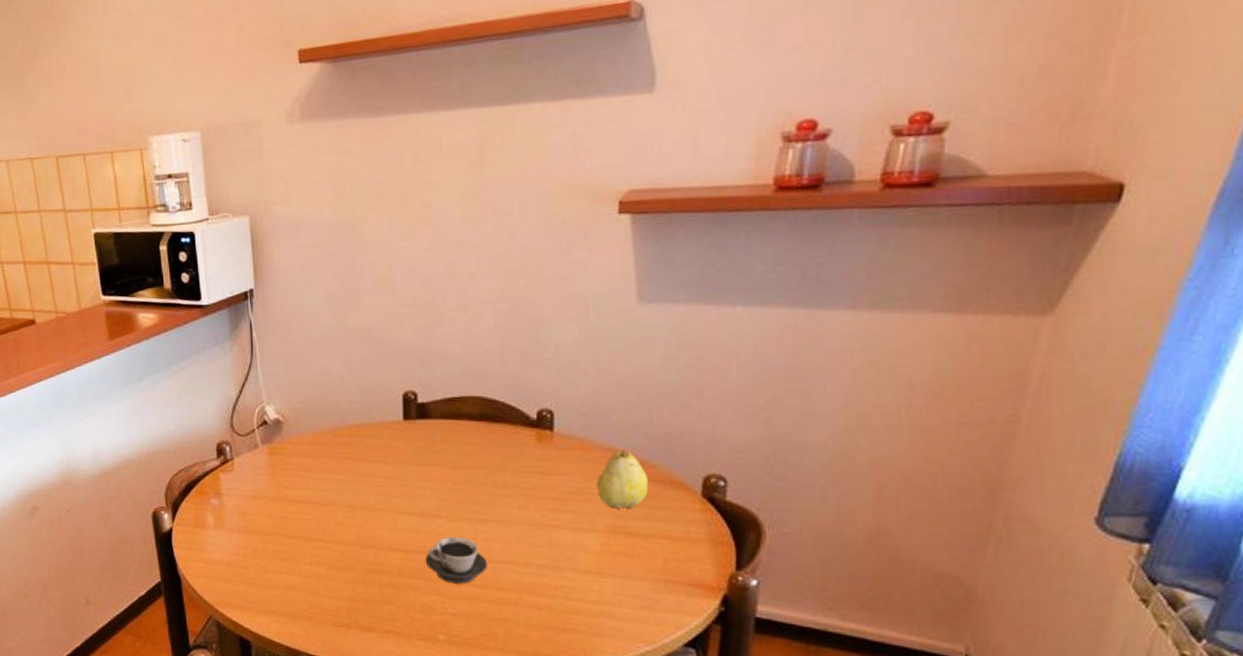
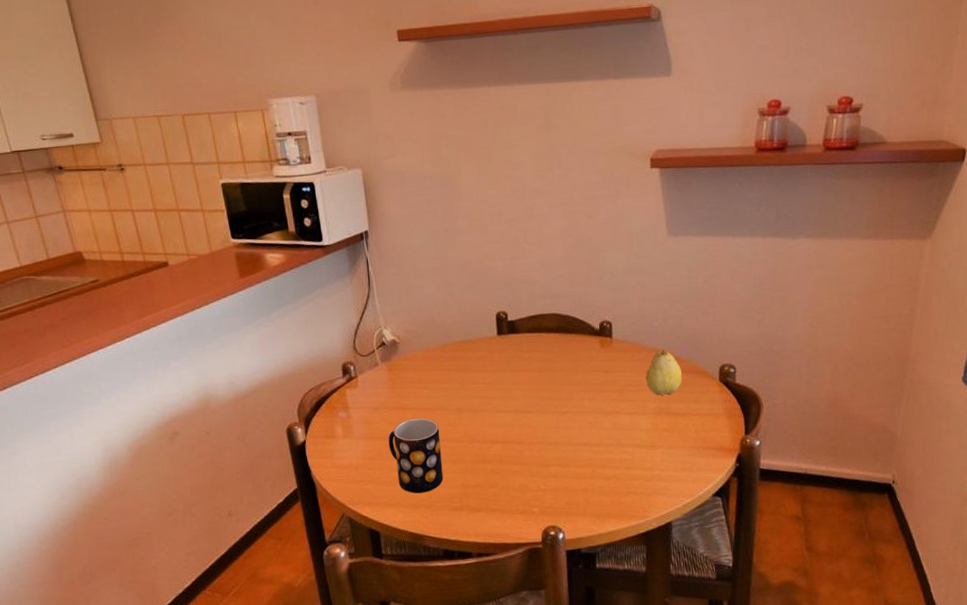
mug: none [265,513,329,602] -> present [388,417,443,494]
cup: present [425,536,488,584] -> none [520,427,569,466]

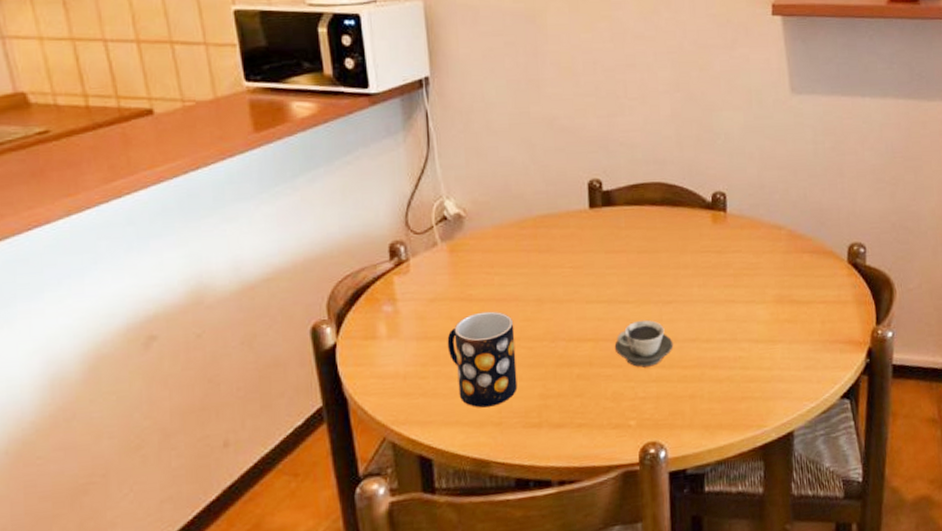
cup: none [520,427,569,466] -> present [614,320,674,368]
fruit: present [645,349,683,395] -> none [764,226,807,280]

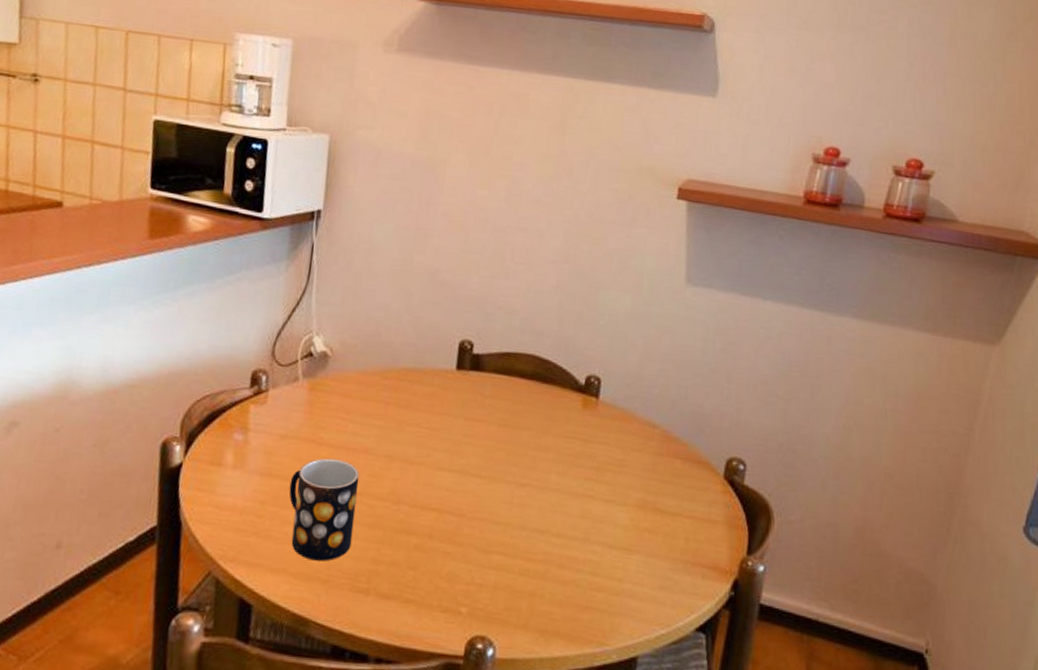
cup: present [614,320,674,368] -> none [458,498,521,552]

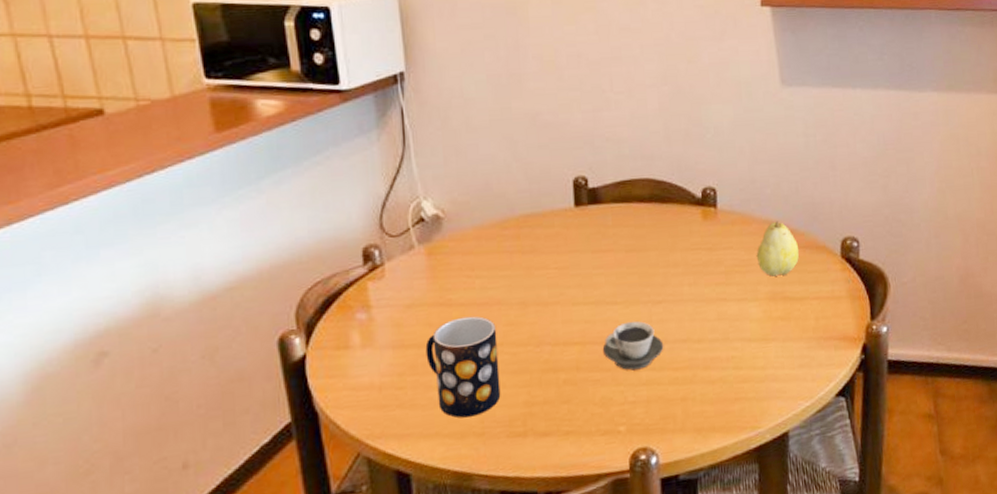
cup: none [458,498,521,552] -> present [602,321,664,371]
fruit: none [632,425,679,485] -> present [756,221,800,277]

